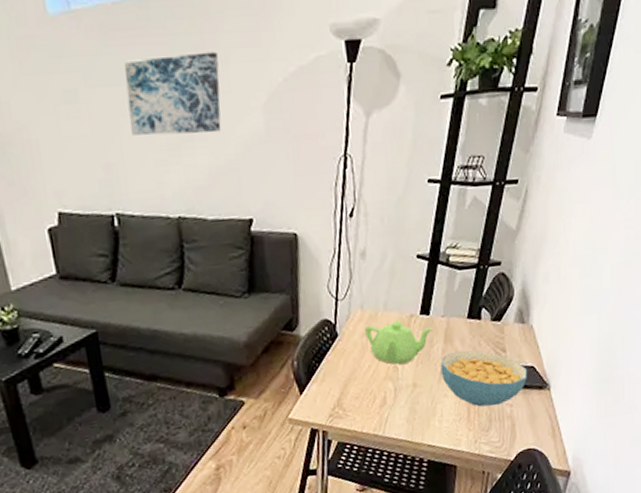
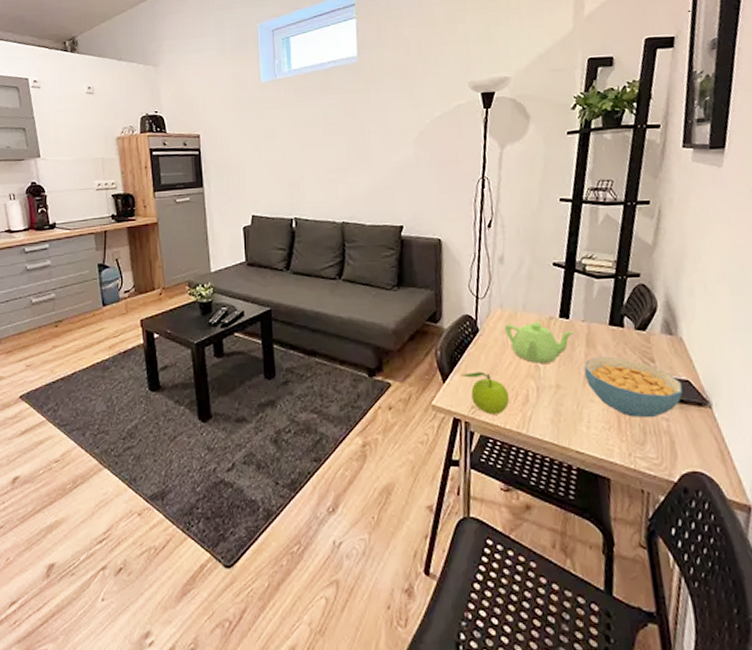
wall art: present [125,51,222,136] -> none [310,103,380,162]
fruit: none [318,378,368,421] -> present [460,371,510,415]

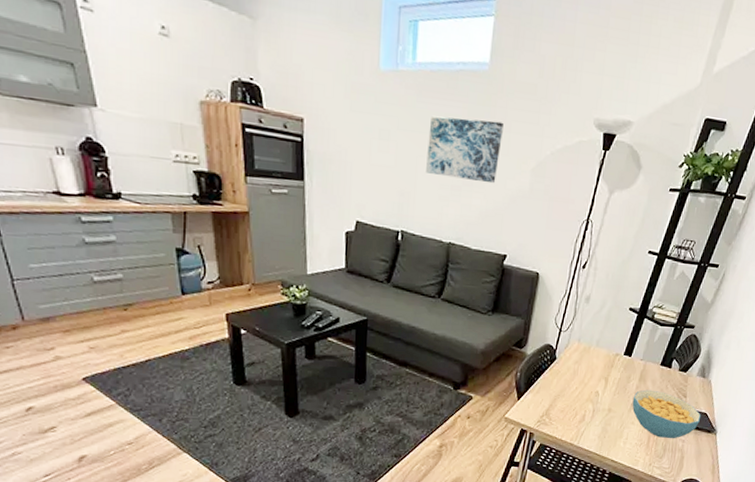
wall art: none [310,103,380,162] -> present [426,116,504,184]
fruit: present [460,371,510,415] -> none [533,393,570,429]
teapot: present [504,320,575,363] -> none [577,355,633,391]

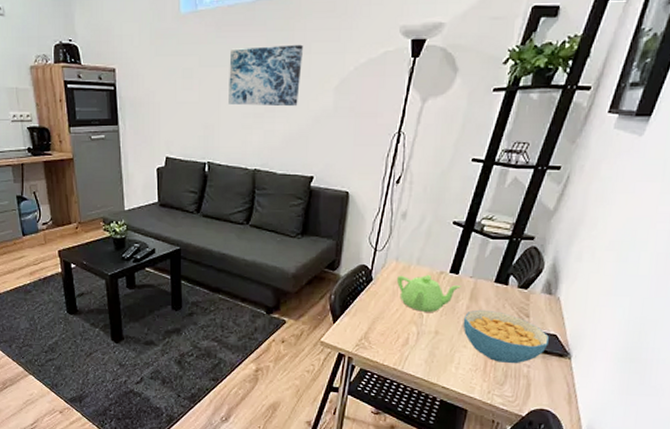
teapot: none [577,355,633,391] -> present [396,274,461,312]

